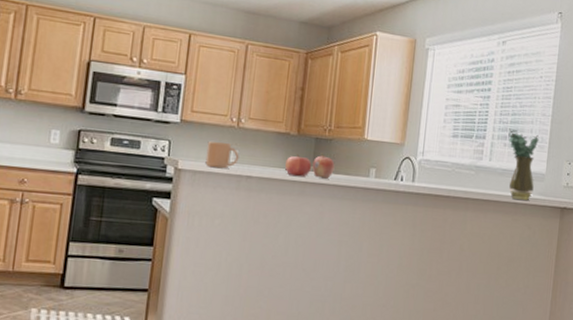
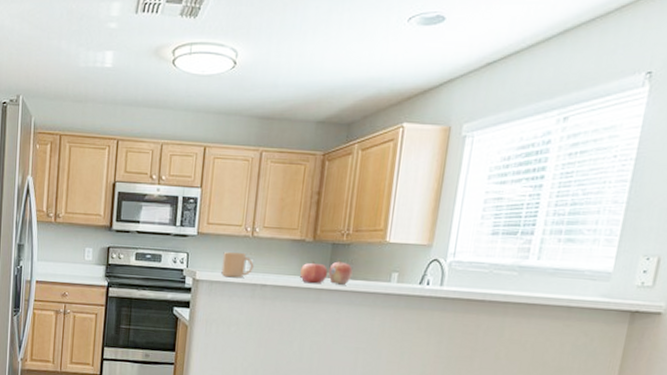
vase: present [508,128,539,201] -> none [561,221,607,305]

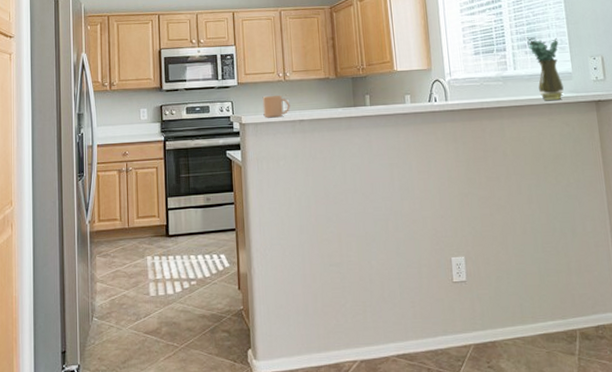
fruit: present [299,261,328,284] -> none [329,94,353,114]
fruit: present [328,258,353,285] -> none [353,89,373,112]
vase: none [561,221,607,305] -> present [527,37,564,101]

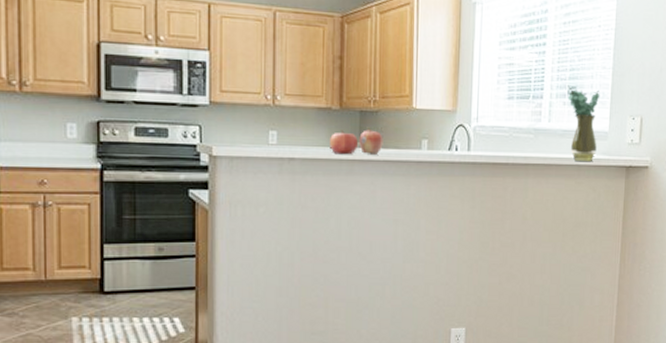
mug: present [262,95,290,118] -> none [242,122,278,152]
fruit: none [329,94,353,114] -> present [329,130,358,155]
fruit: none [353,89,373,112] -> present [359,127,383,154]

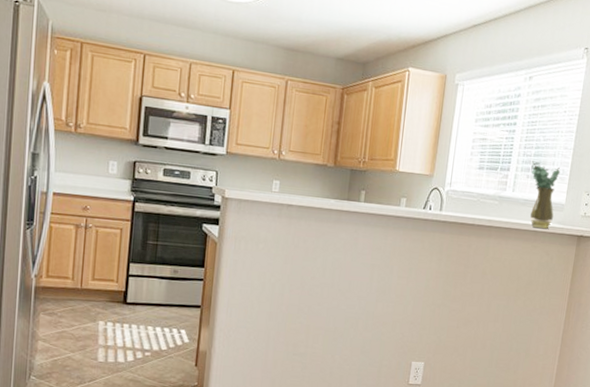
fruit: present [329,130,358,155] -> none [322,184,347,206]
fruit: present [359,127,383,154] -> none [347,183,369,208]

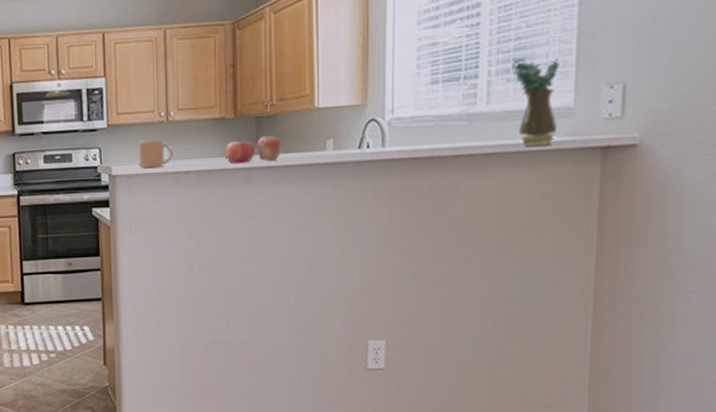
mug: none [249,172,281,198] -> present [138,140,173,169]
fruit: none [322,184,347,206] -> present [224,139,255,164]
fruit: none [347,183,369,208] -> present [256,132,283,161]

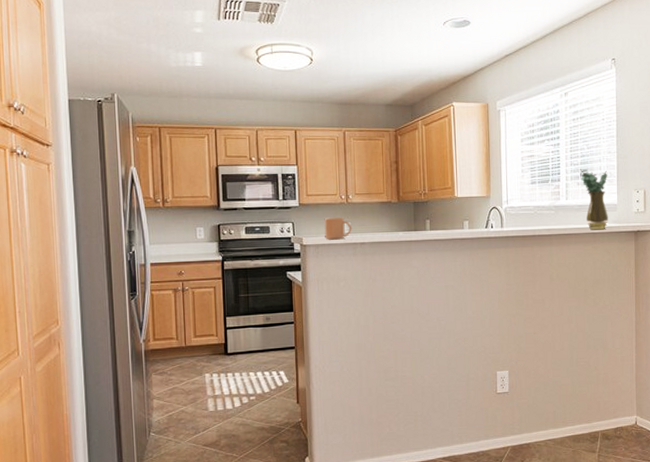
fruit: present [224,139,255,164] -> none [390,218,413,238]
fruit: present [256,132,283,161] -> none [414,214,433,236]

